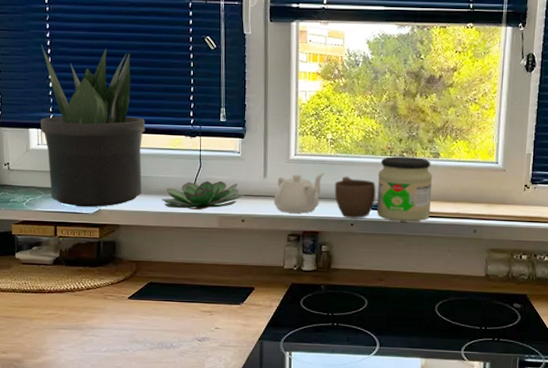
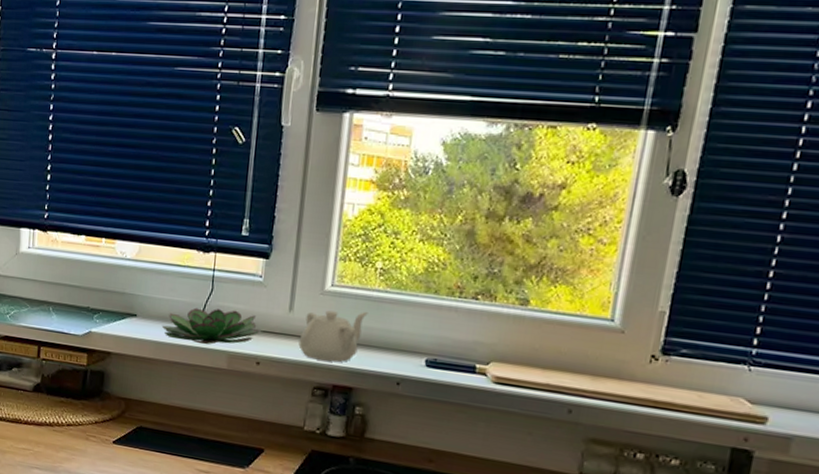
planter: present [40,44,146,208] -> none [33,129,152,329]
cup: present [334,176,376,218] -> none [378,319,436,376]
jar: present [376,156,433,222] -> none [432,298,517,390]

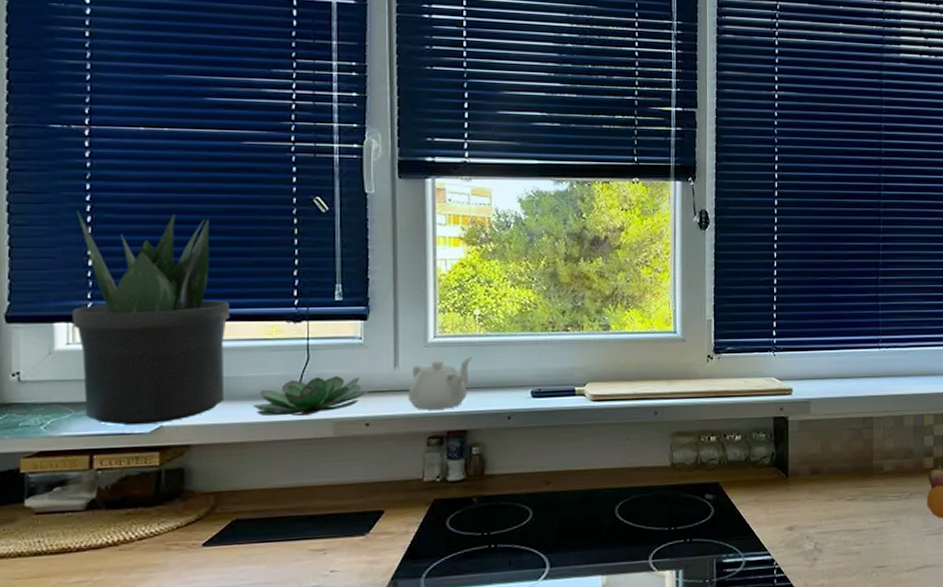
planter: none [33,129,152,329] -> present [72,211,231,426]

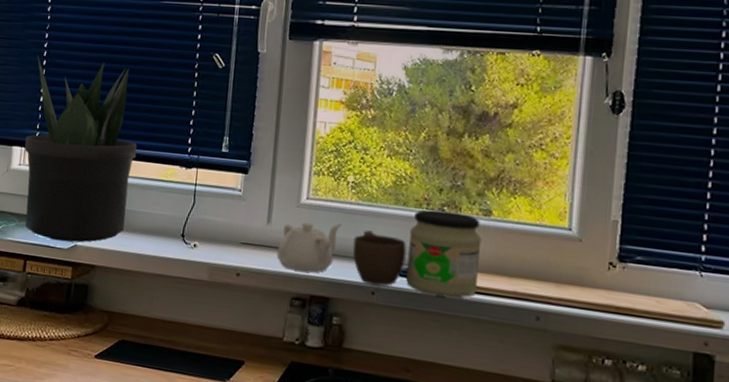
succulent plant: present [252,375,366,417] -> none [145,221,240,257]
cup: none [485,359,537,409] -> present [352,230,407,286]
jar: none [538,331,604,410] -> present [405,210,482,298]

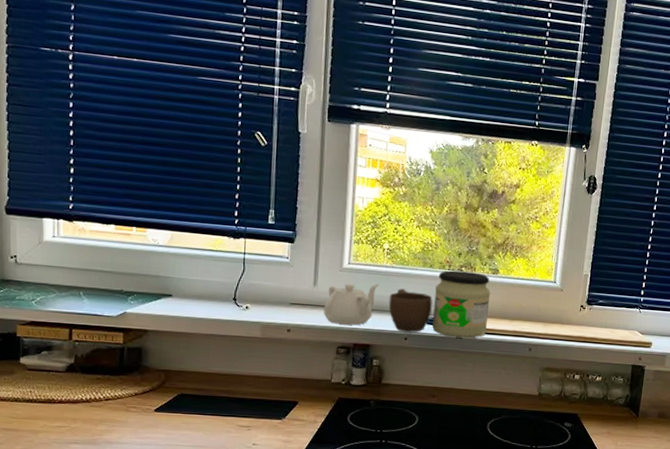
planter: present [24,55,137,242] -> none [57,125,183,310]

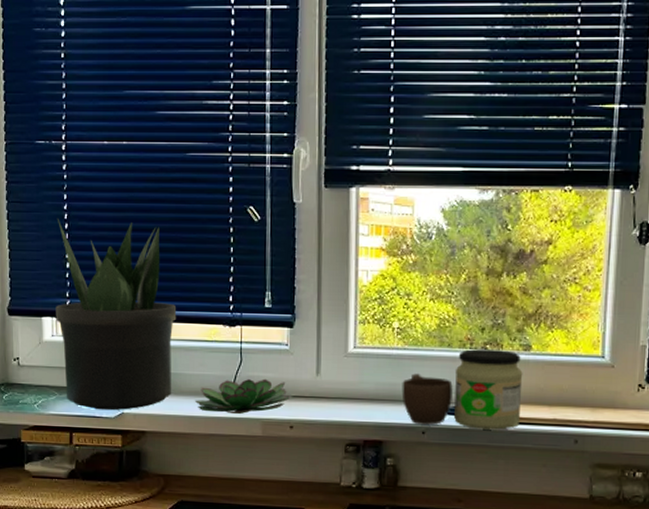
planter: none [57,125,183,310] -> present [55,218,177,411]
succulent plant: none [197,286,290,317] -> present [194,378,291,414]
teapot: present [323,284,379,325] -> none [328,369,390,419]

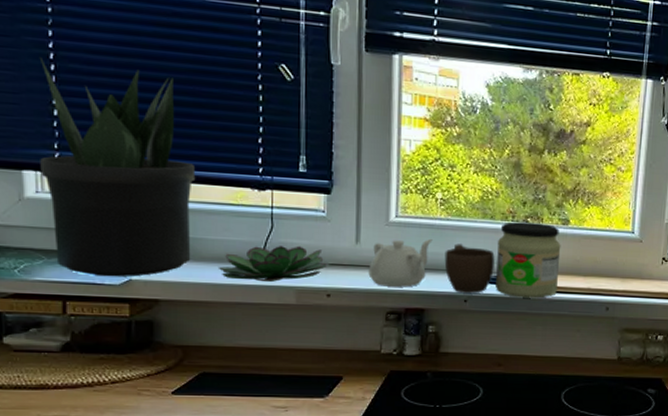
teapot: none [328,369,390,419] -> present [368,239,433,287]

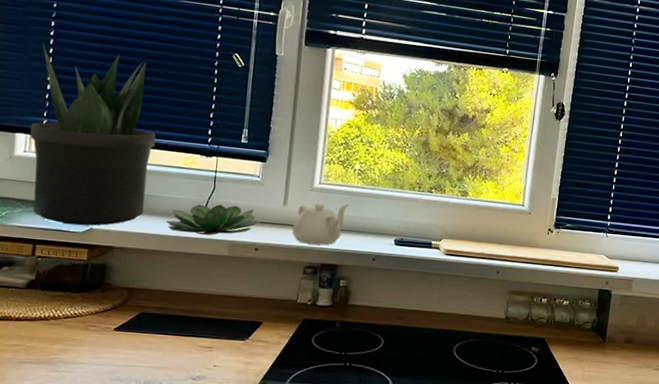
cup: present [444,243,495,293] -> none [358,209,402,253]
jar: present [494,222,561,298] -> none [400,192,460,260]

